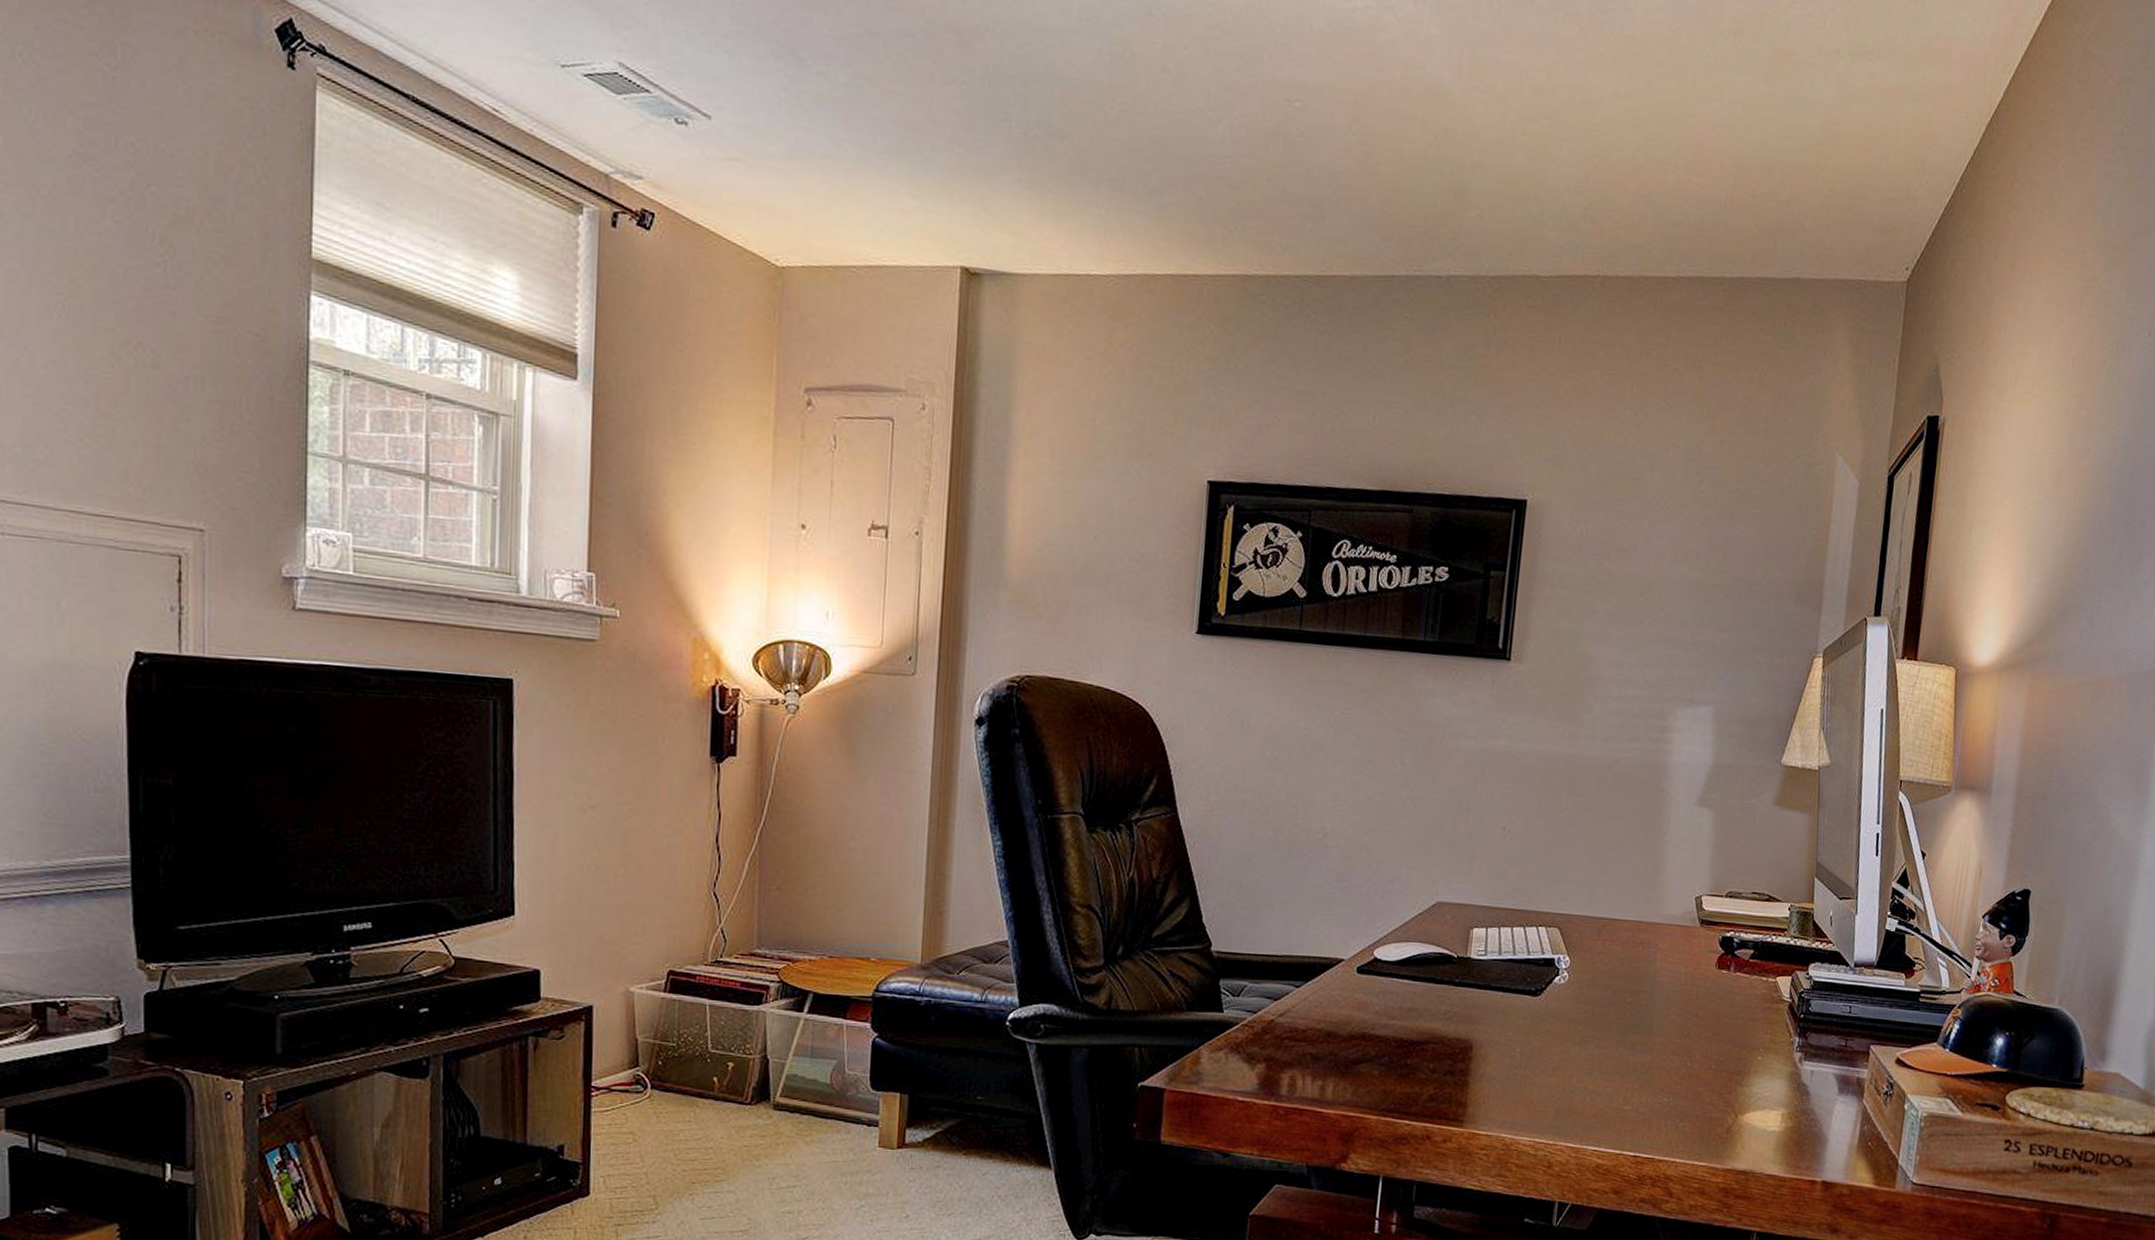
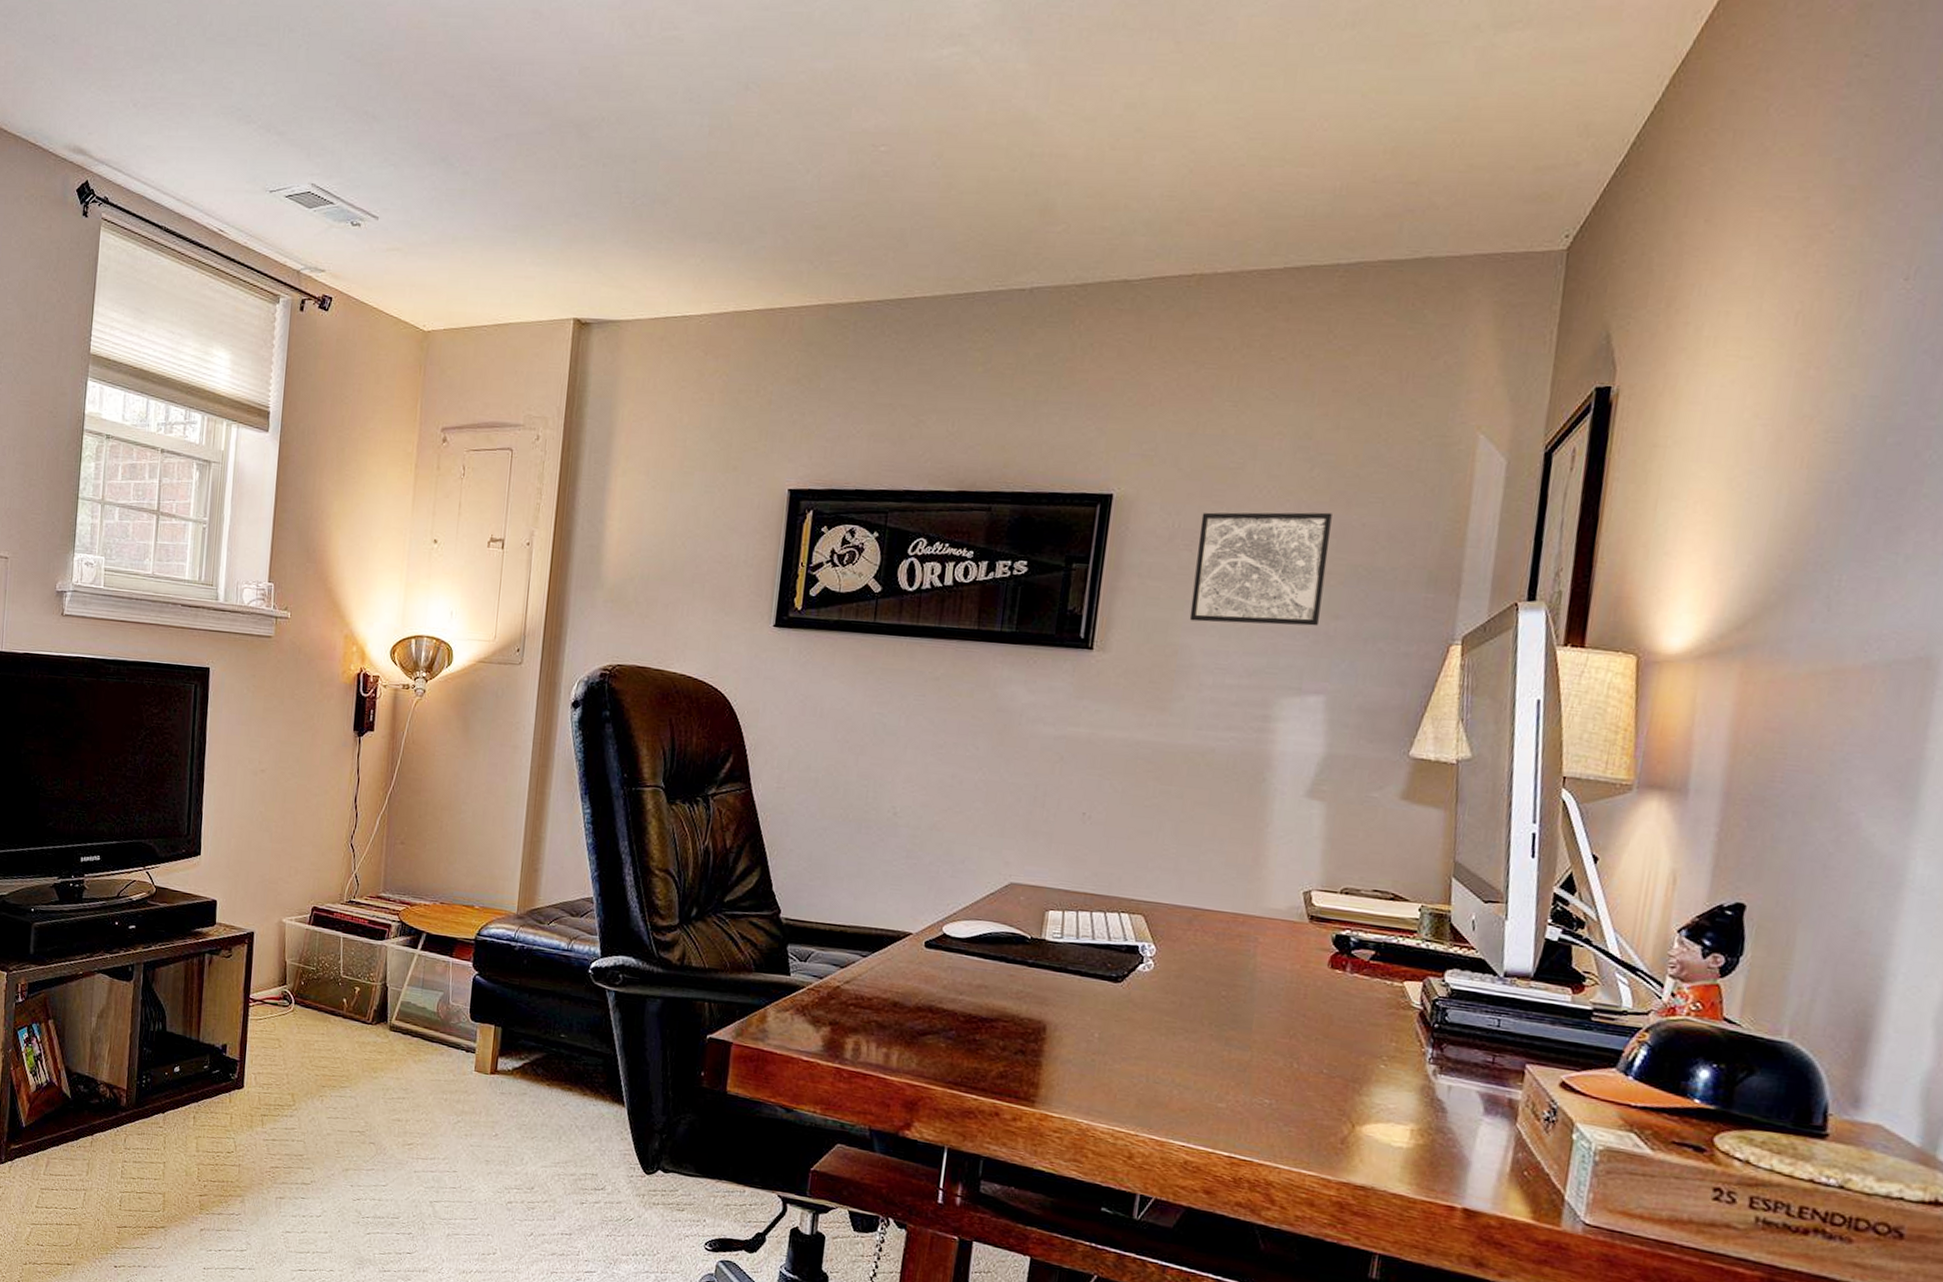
wall art: none [1596,522,1719,639] -> present [1189,512,1332,626]

